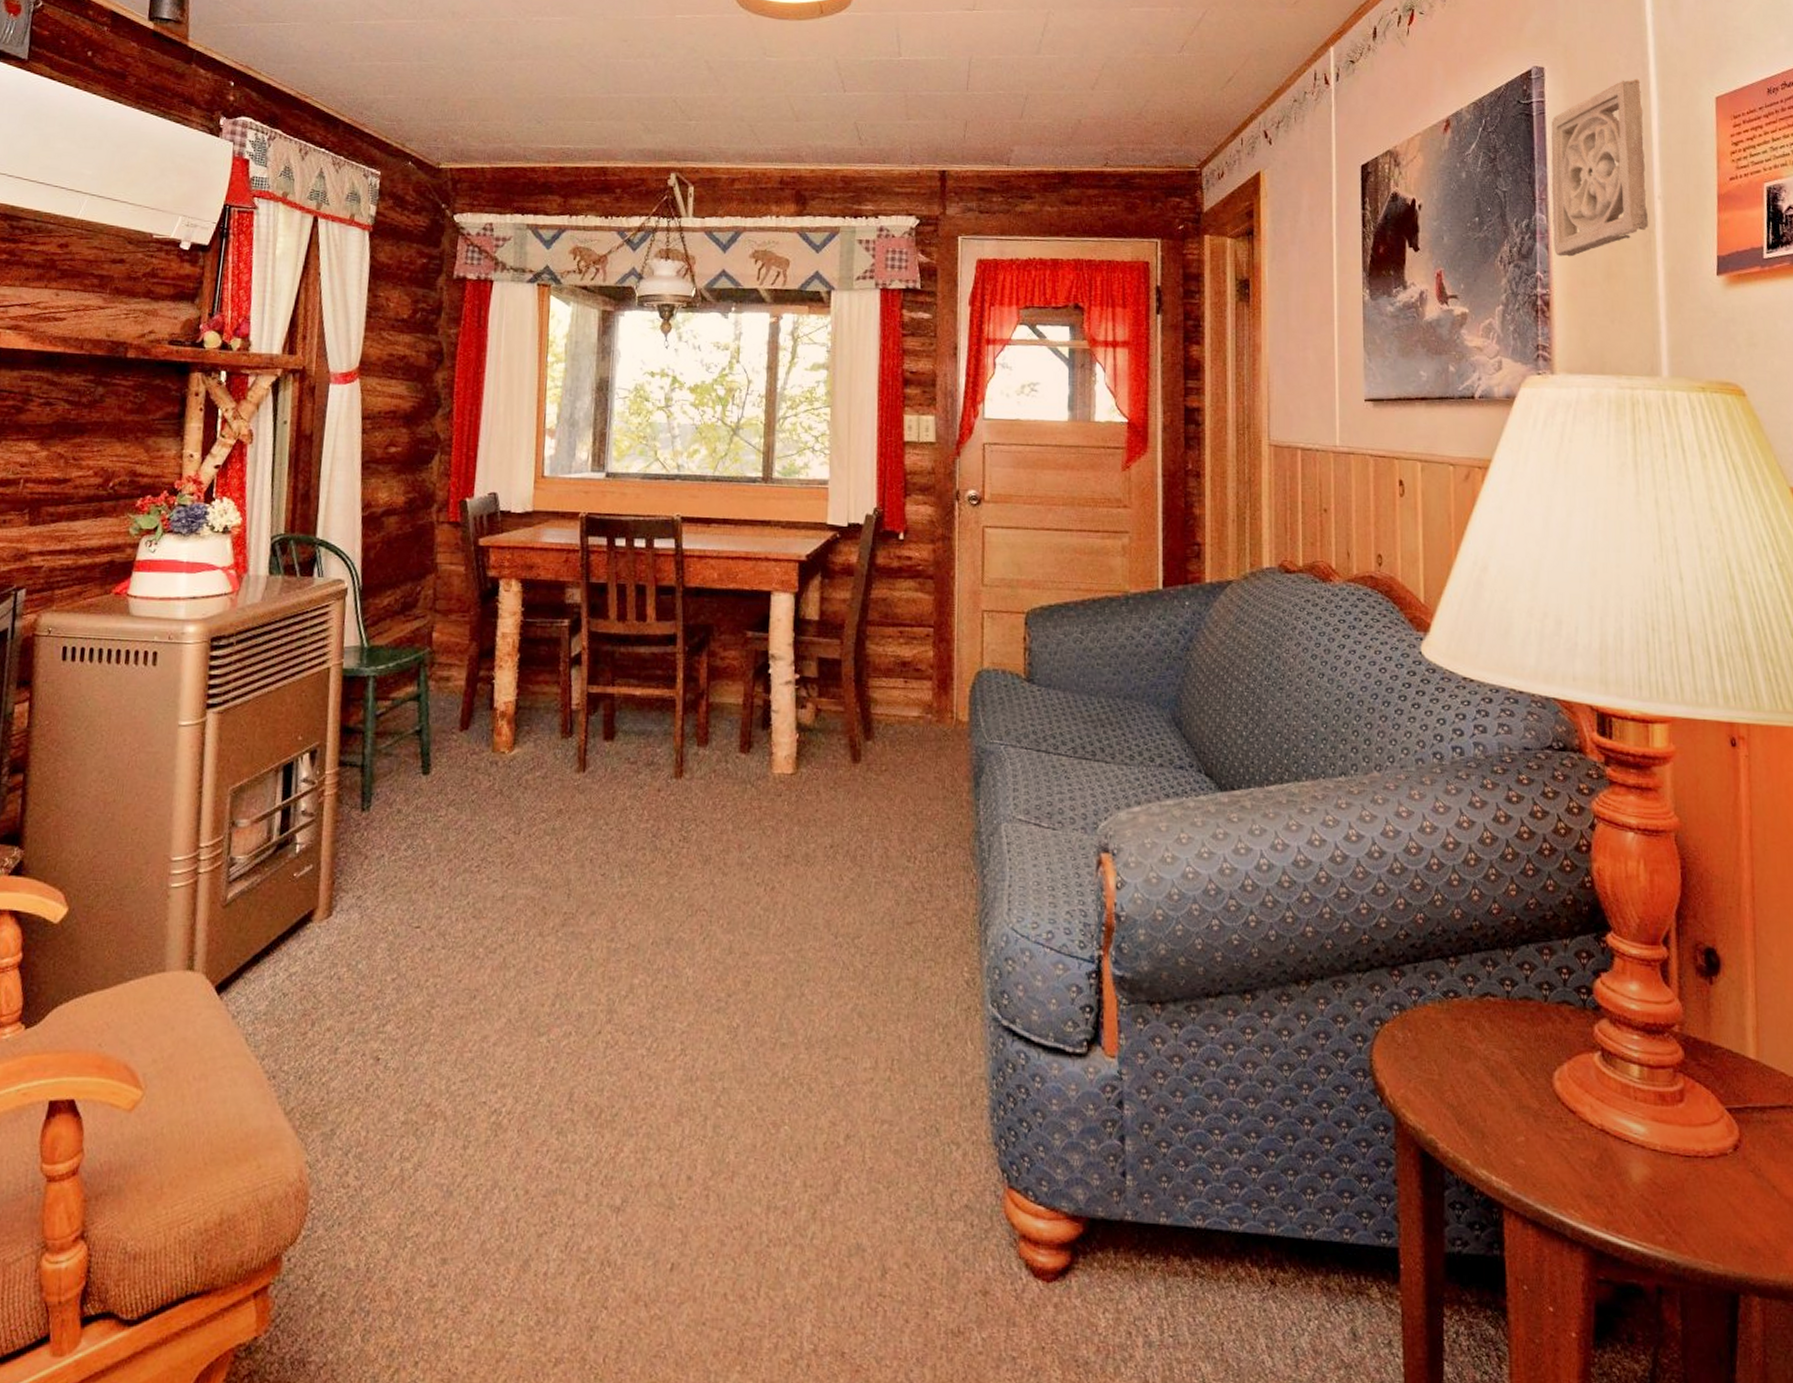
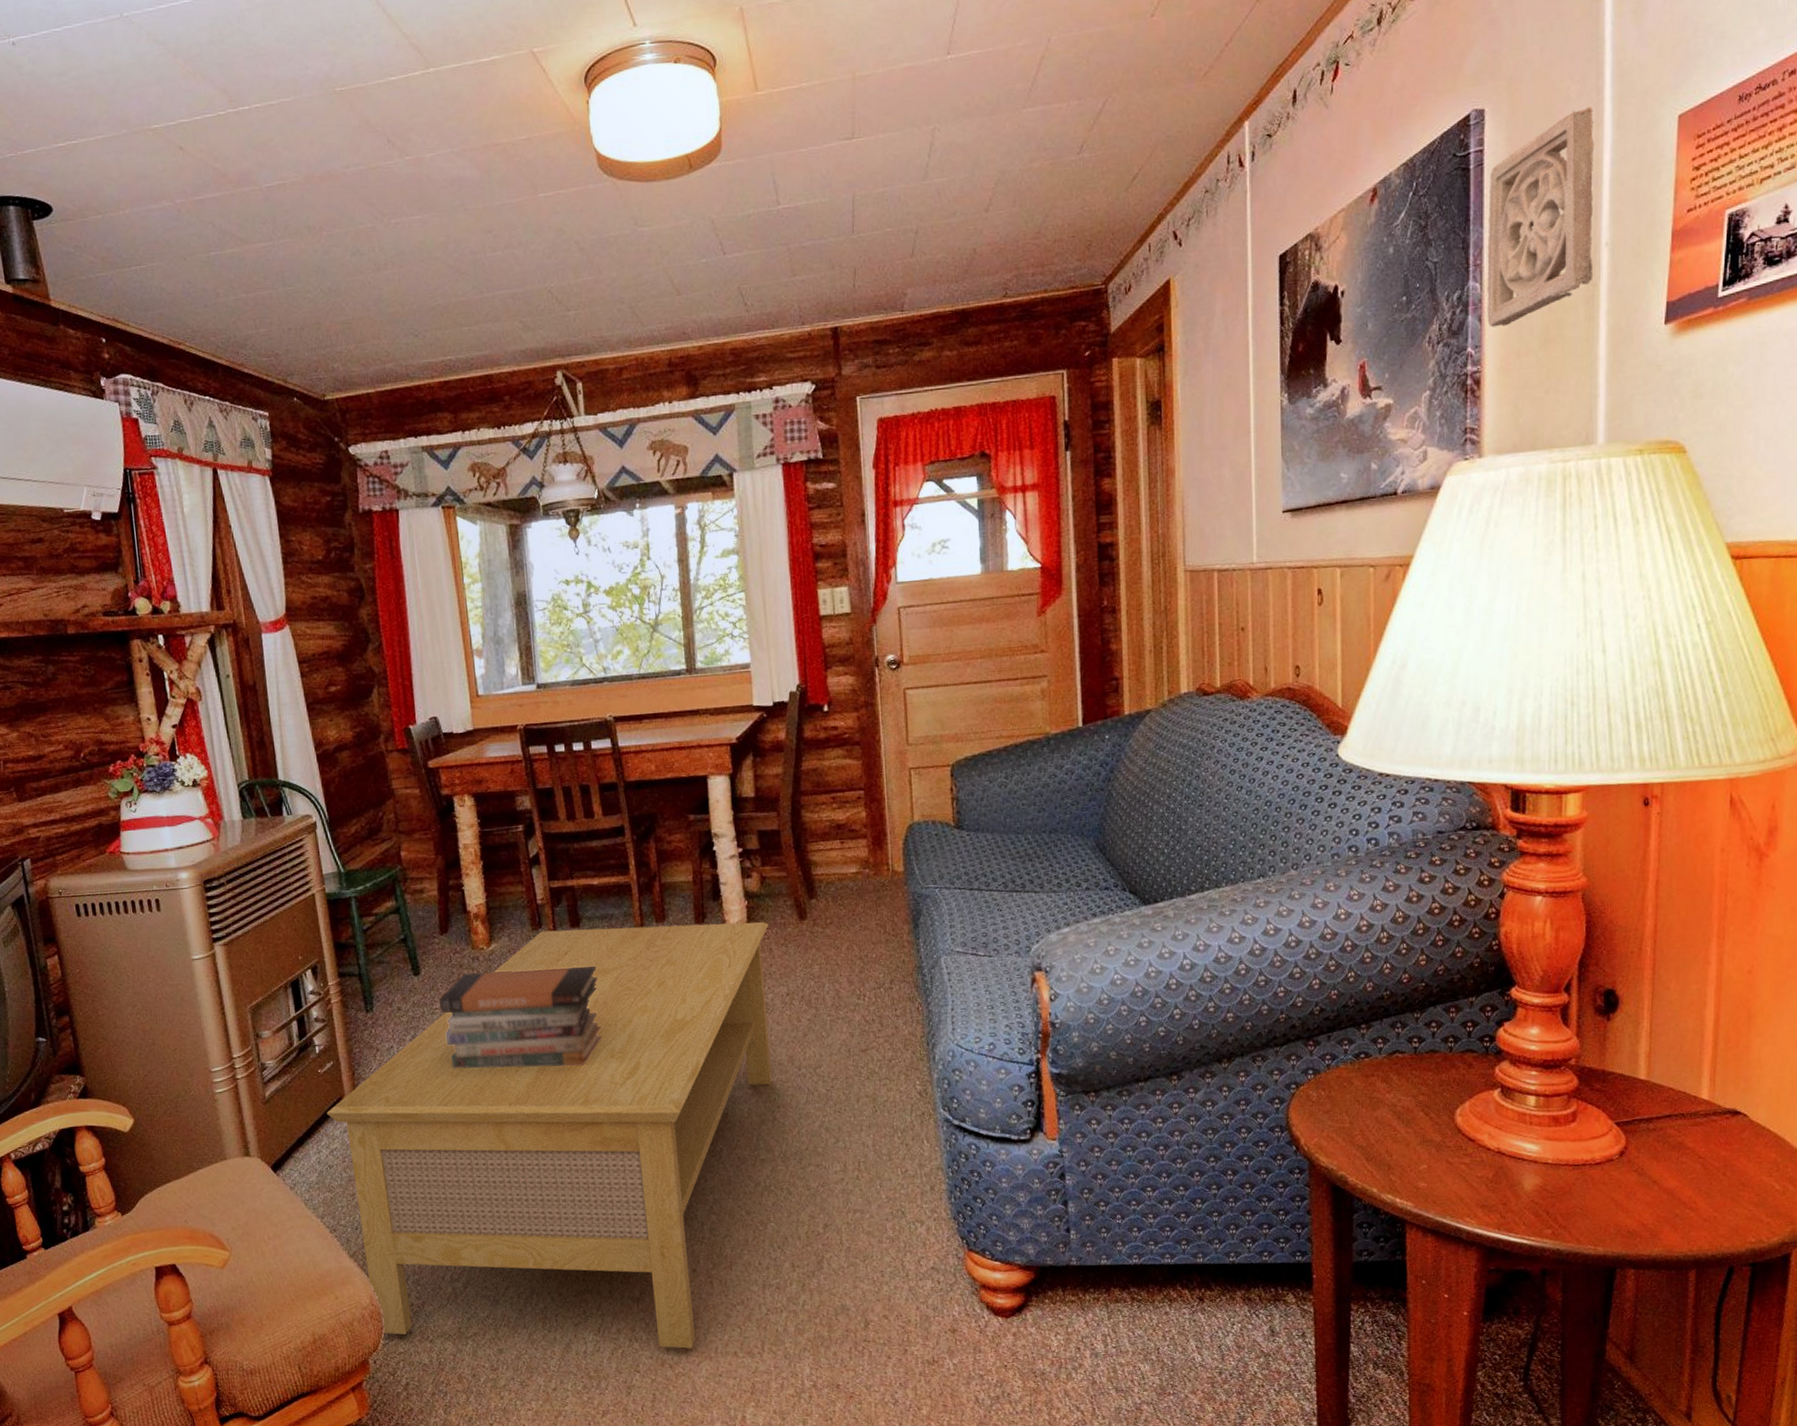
coffee table: none [293,740,819,1283] -> present [326,921,772,1349]
book stack: none [445,779,626,904] -> present [439,966,602,1069]

